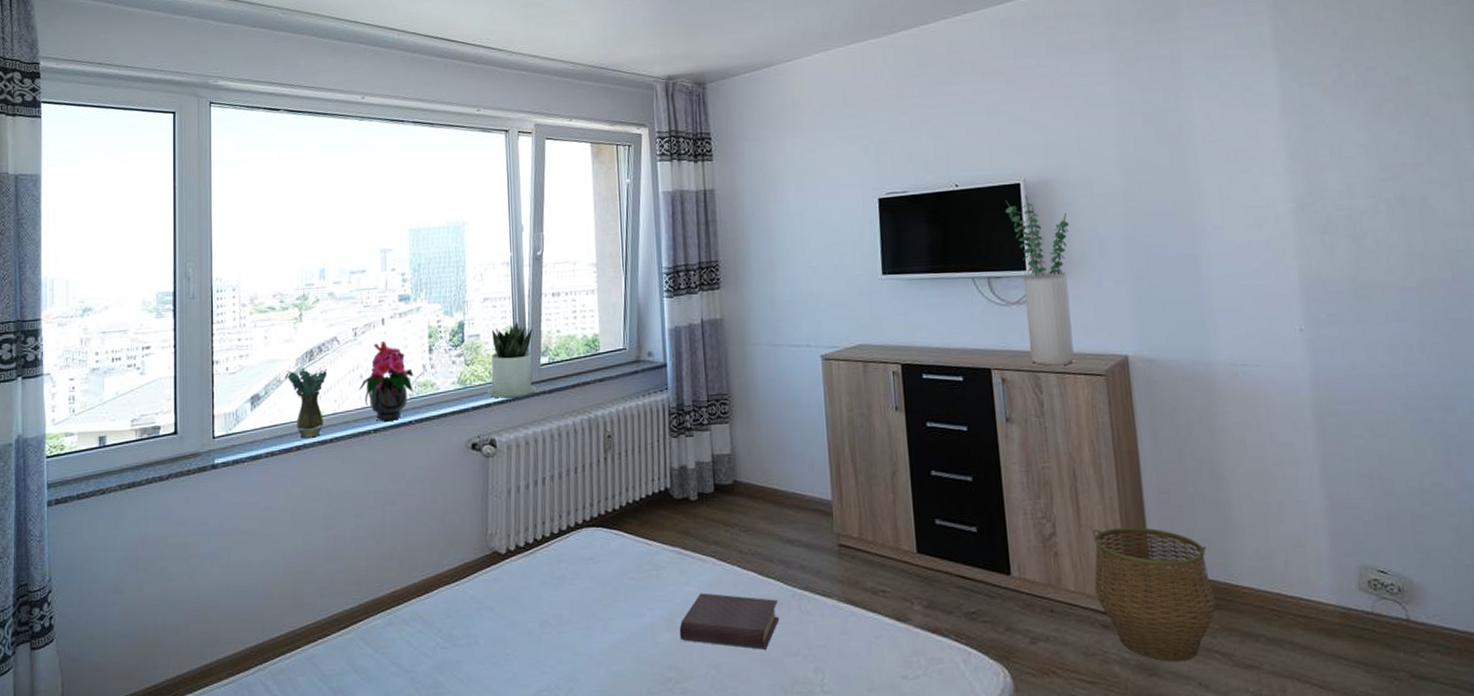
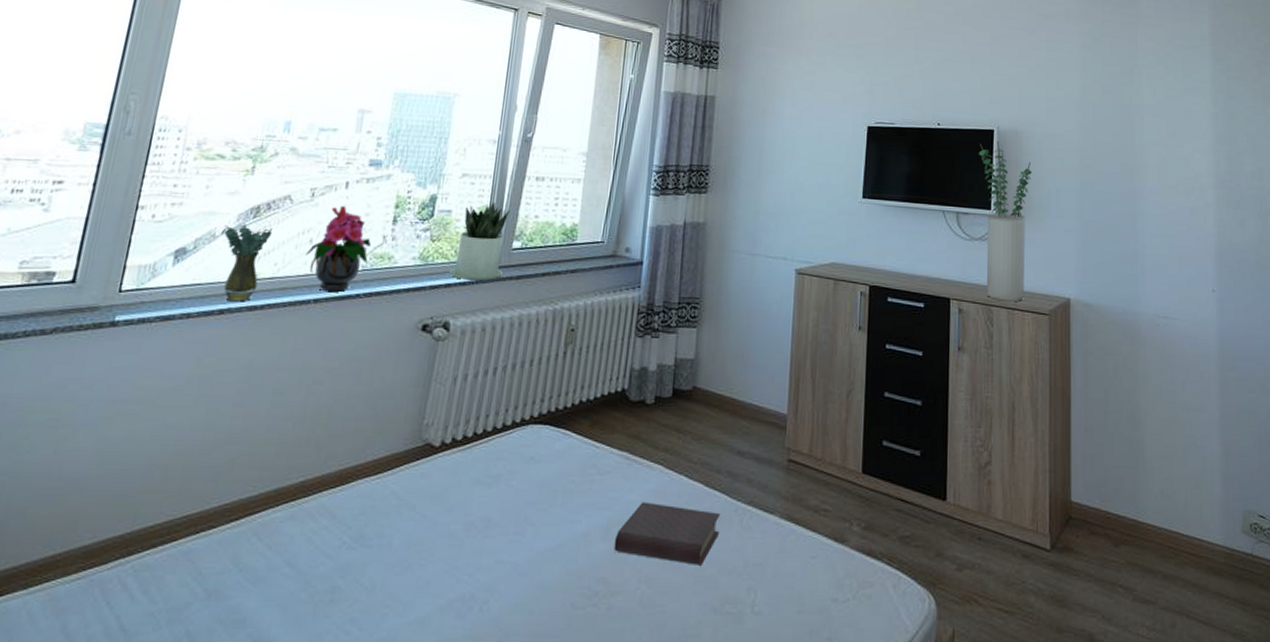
basket: present [1092,526,1216,661] -> none [1020,460,1123,593]

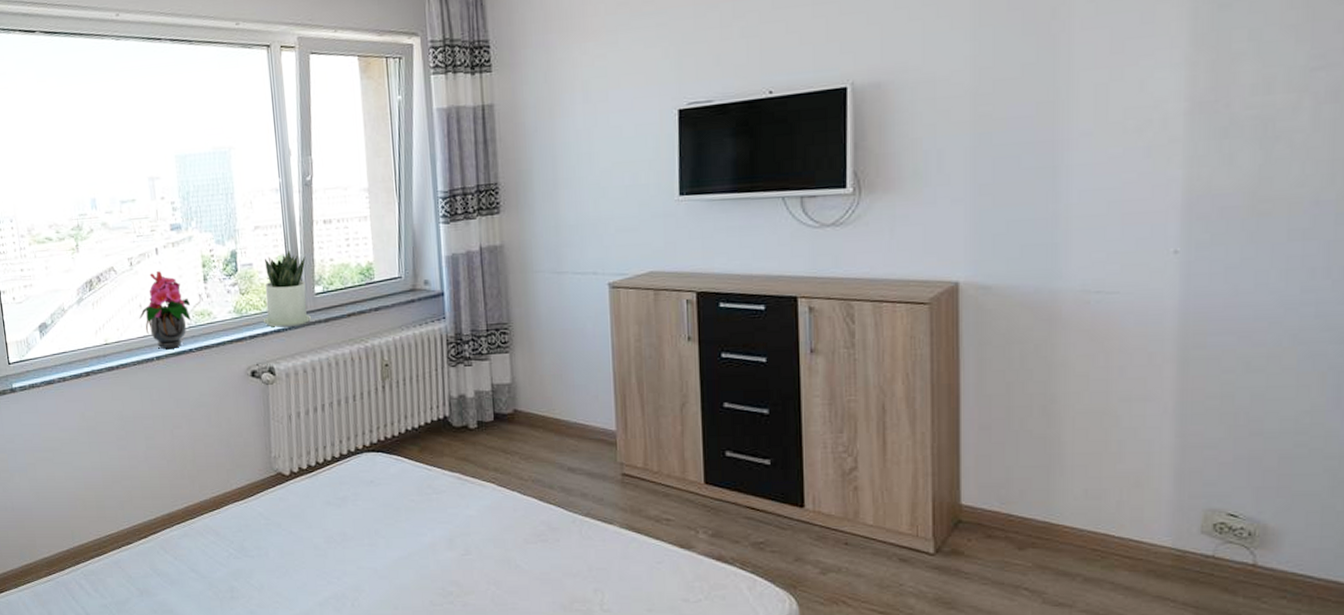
vase: present [220,222,274,302] -> none [68,296,109,365]
book: present [613,502,721,565] -> none [459,516,559,570]
vase: present [979,140,1032,303] -> none [827,100,902,295]

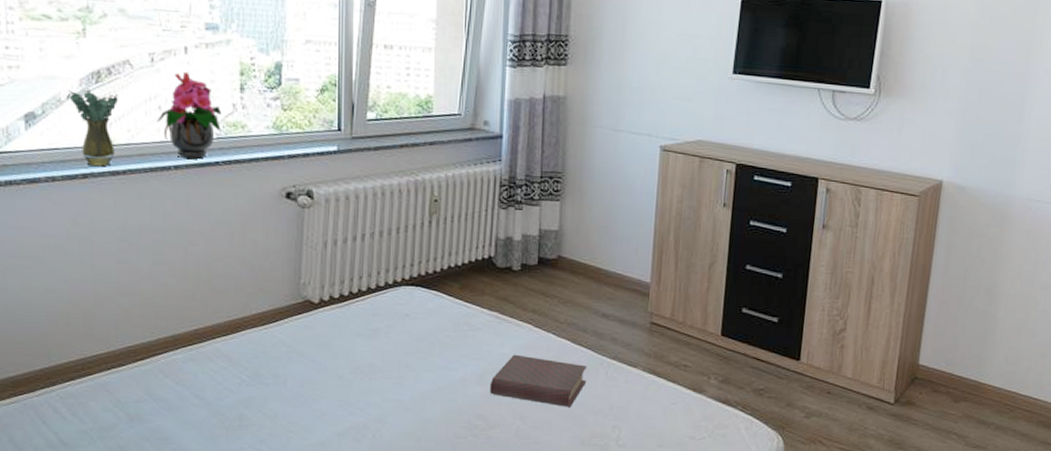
vase: none [68,296,109,365] -> present [66,88,119,167]
planter: present [263,251,312,328] -> none [305,71,361,152]
book: none [459,516,559,570] -> present [489,354,588,407]

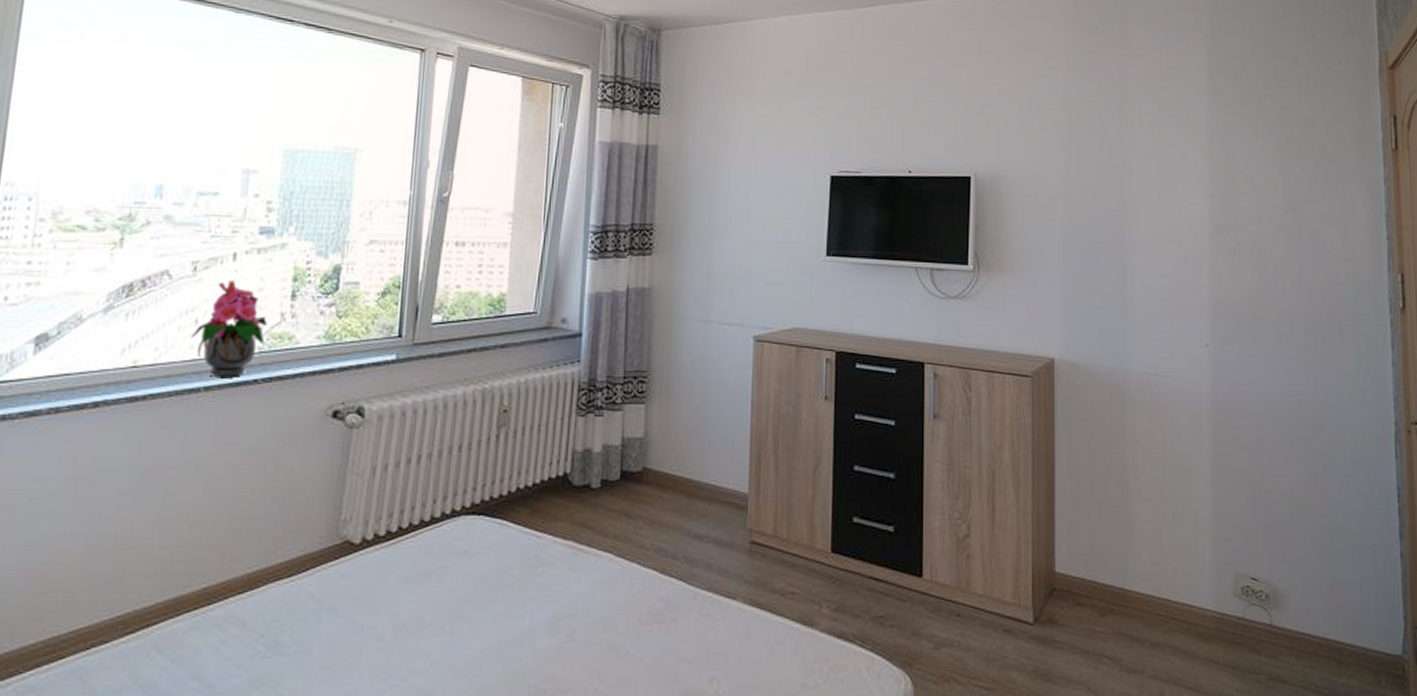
vase: present [66,88,119,167] -> none [88,303,151,393]
book: present [489,354,588,407] -> none [561,593,679,657]

